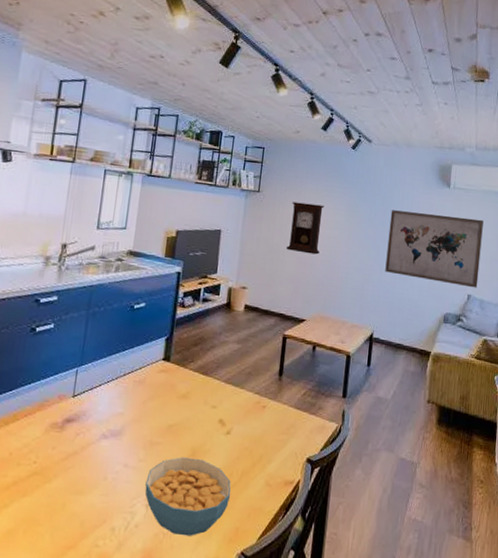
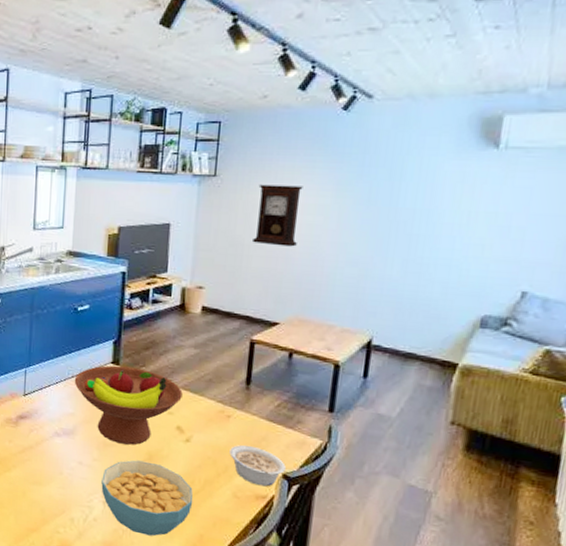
fruit bowl: none [125,362,226,442] -> present [74,365,183,445]
legume: none [264,433,309,472] -> present [229,444,286,487]
wall art: present [385,210,484,288] -> none [390,185,556,283]

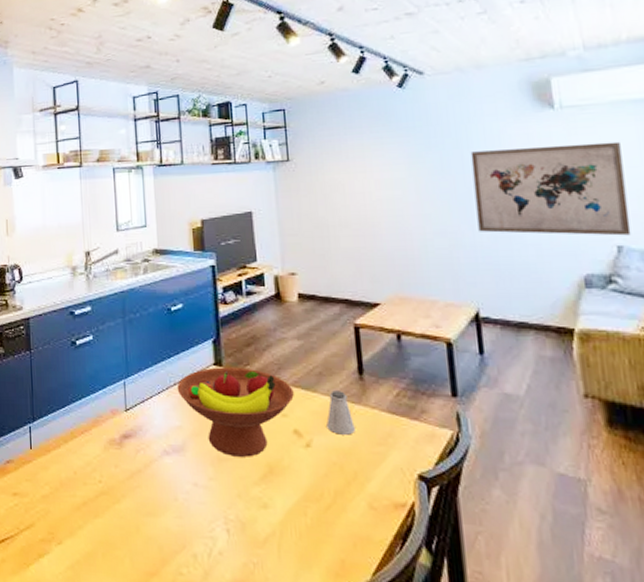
cereal bowl: present [101,460,193,537] -> none [221,474,327,568]
saltshaker: none [208,396,234,436] -> present [326,390,355,435]
legume: present [229,444,286,487] -> none [355,444,420,492]
pendulum clock: present [251,184,303,247] -> none [332,162,381,224]
wall art: none [390,185,556,283] -> present [470,141,632,236]

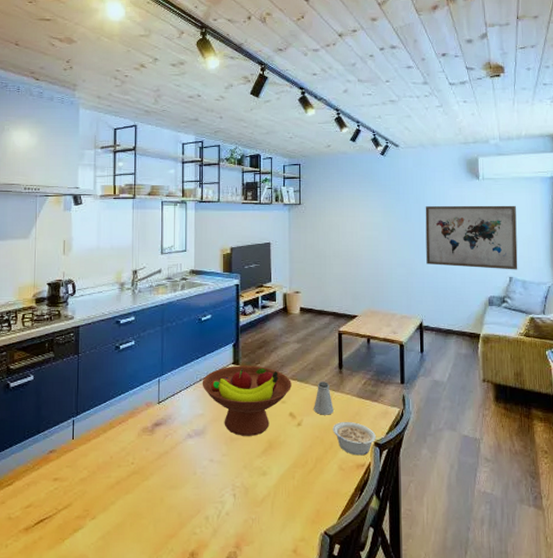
legume: none [355,444,420,492] -> present [333,421,376,456]

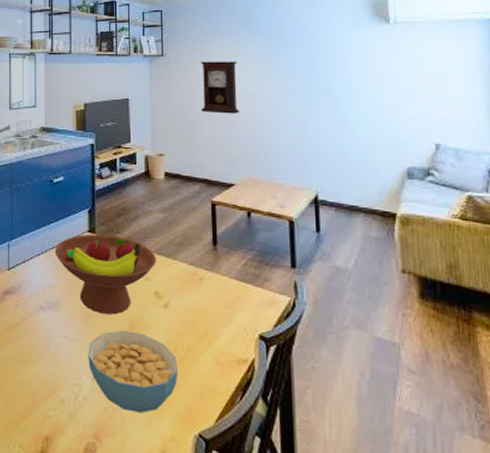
cereal bowl: none [231,449,309,520] -> present [88,330,179,413]
saltshaker: present [314,382,334,415] -> none [183,258,207,298]
pendulum clock: none [331,209,363,255] -> present [200,61,239,114]
legume: present [333,421,376,456] -> none [206,306,261,350]
wall art: present [425,205,518,270] -> none [318,55,448,136]

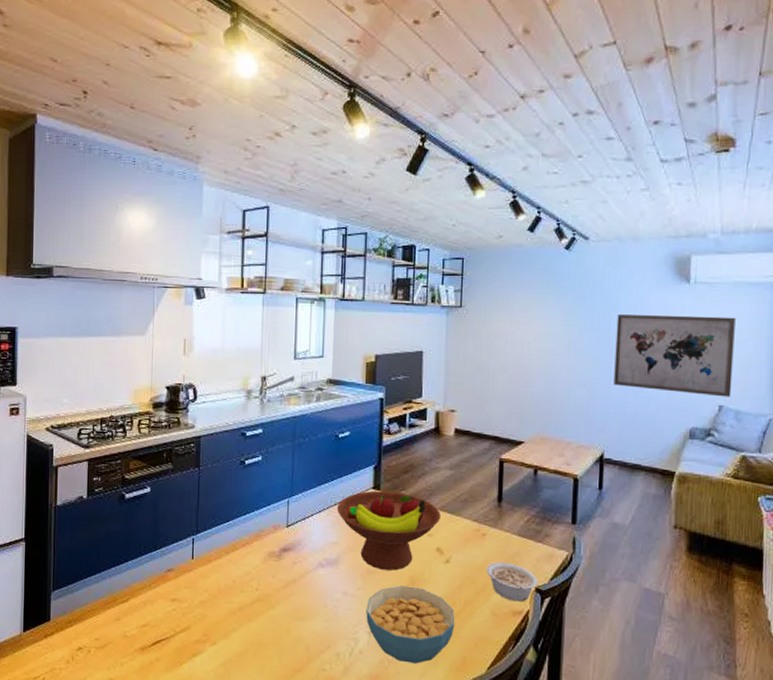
pendulum clock: present [200,61,239,114] -> none [495,314,537,371]
legume: none [206,306,261,350] -> present [486,561,538,602]
wall art: none [318,55,448,136] -> present [614,314,736,398]

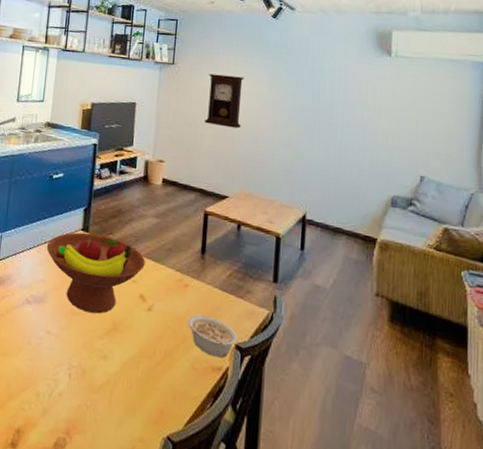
cereal bowl: present [366,585,455,664] -> none [67,329,155,413]
pendulum clock: none [495,314,537,371] -> present [203,73,244,129]
wall art: present [614,314,736,398] -> none [317,81,436,169]

